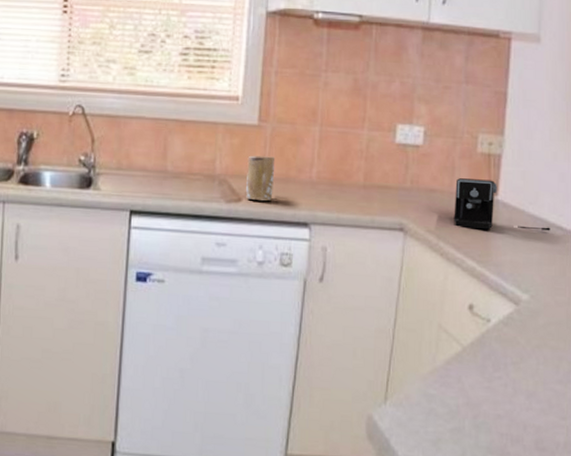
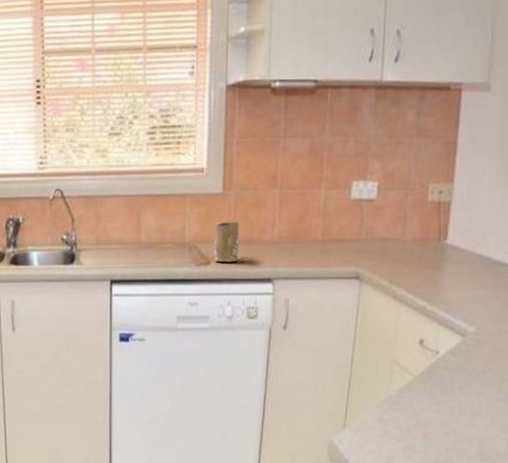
coffee maker: present [454,178,551,231] -> none [405,226,496,272]

